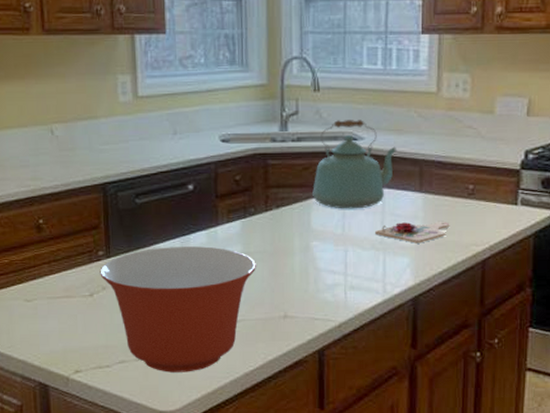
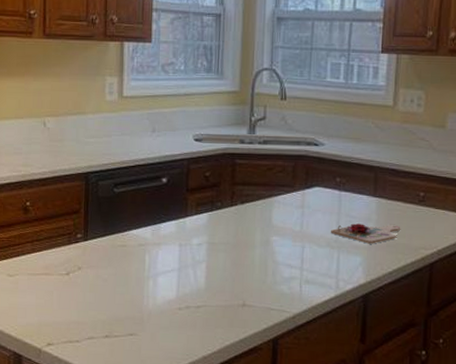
mixing bowl: present [100,246,256,373] -> none [77,233,220,352]
kettle: present [312,120,398,209] -> none [275,127,355,209]

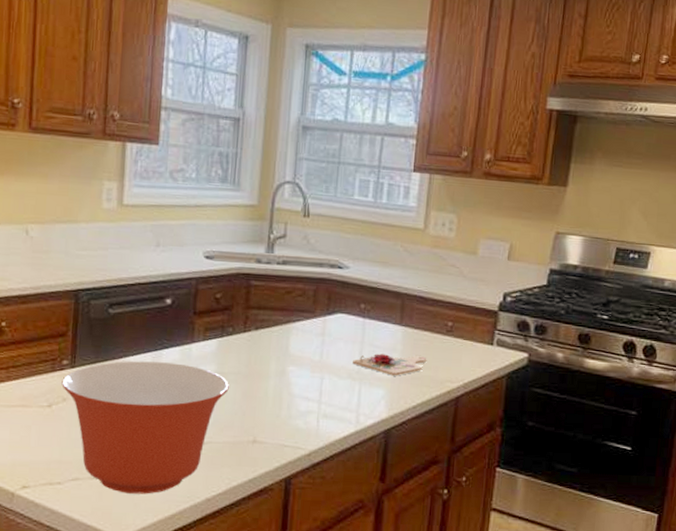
mixing bowl: none [77,233,220,352] -> present [62,361,229,494]

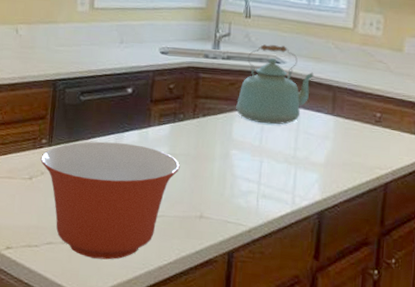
kettle: none [293,247,381,337] -> present [236,44,315,125]
cutting board: present [353,353,427,376] -> none [289,140,357,162]

